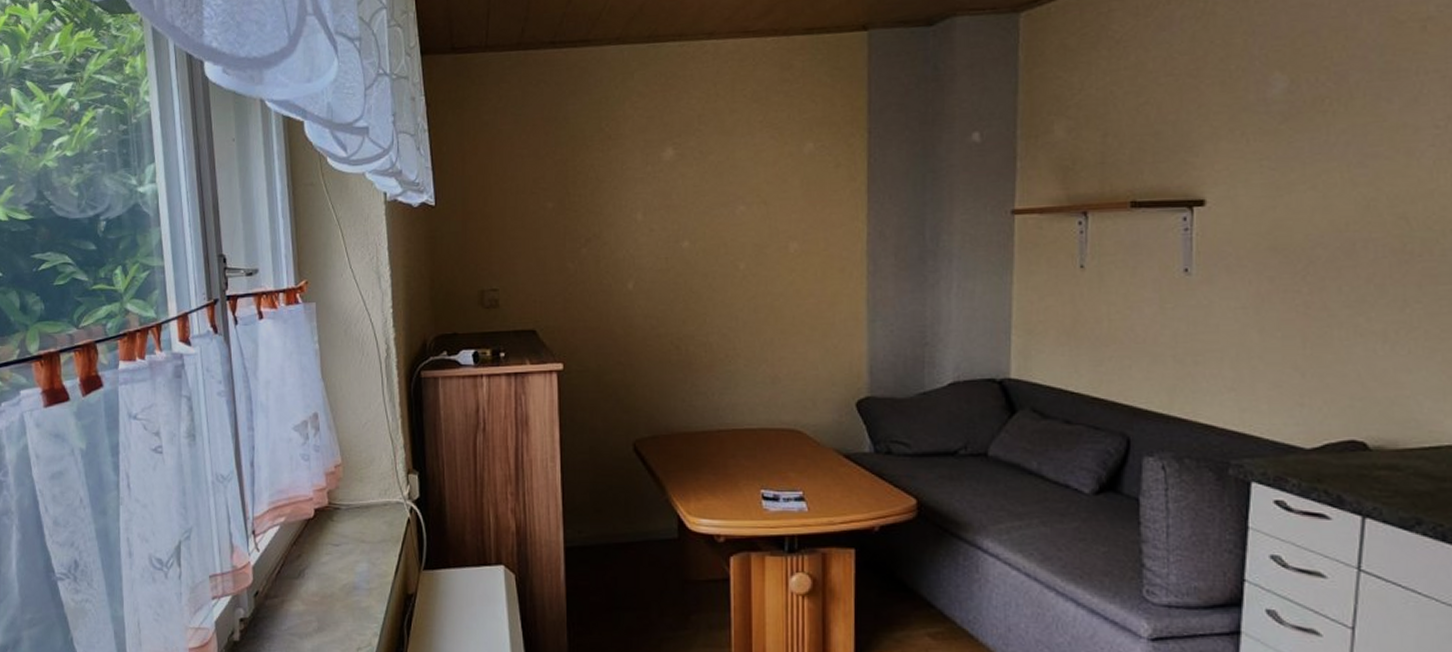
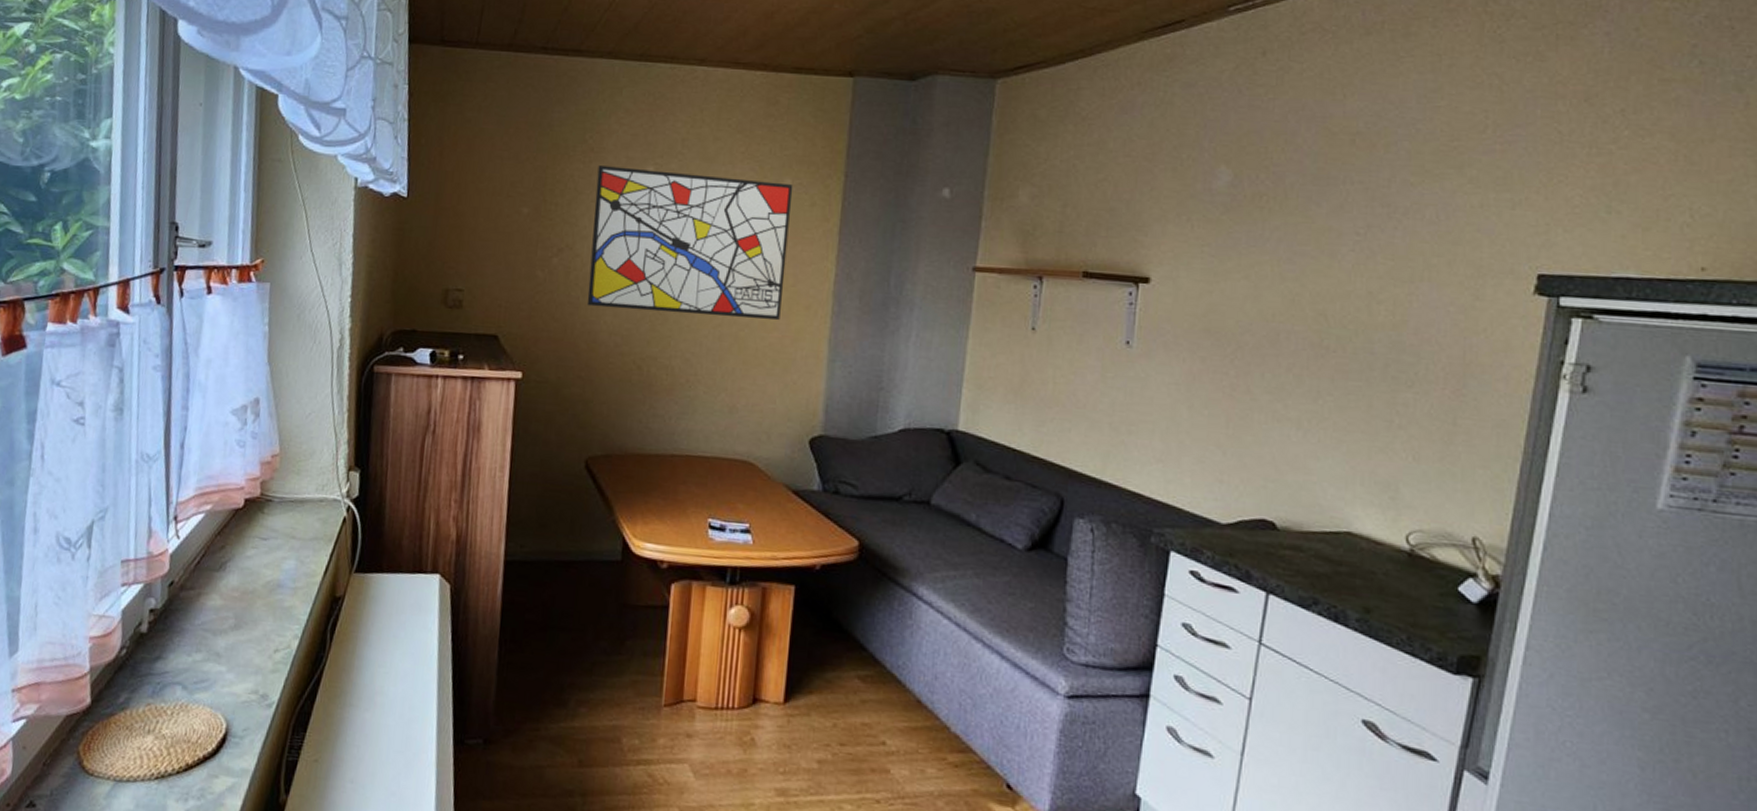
wall art: none [617,147,816,292] -> present [586,166,794,321]

